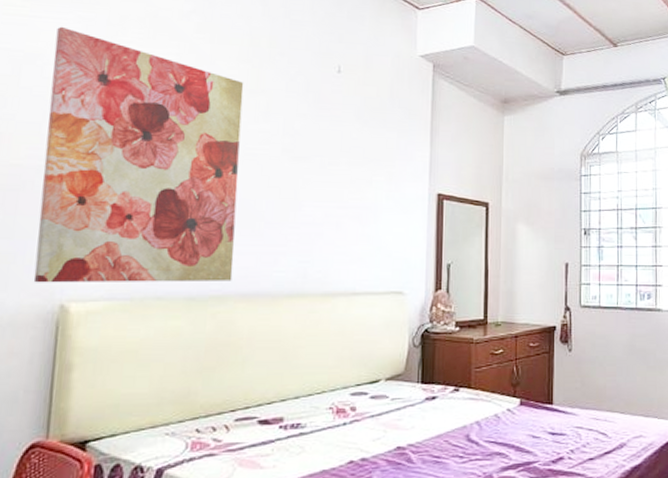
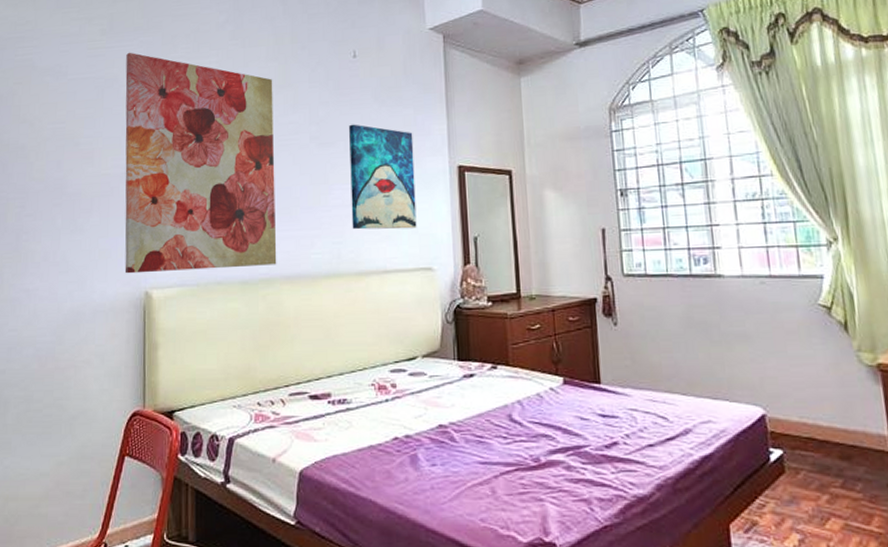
wall art: none [321,140,395,252] -> present [349,124,417,230]

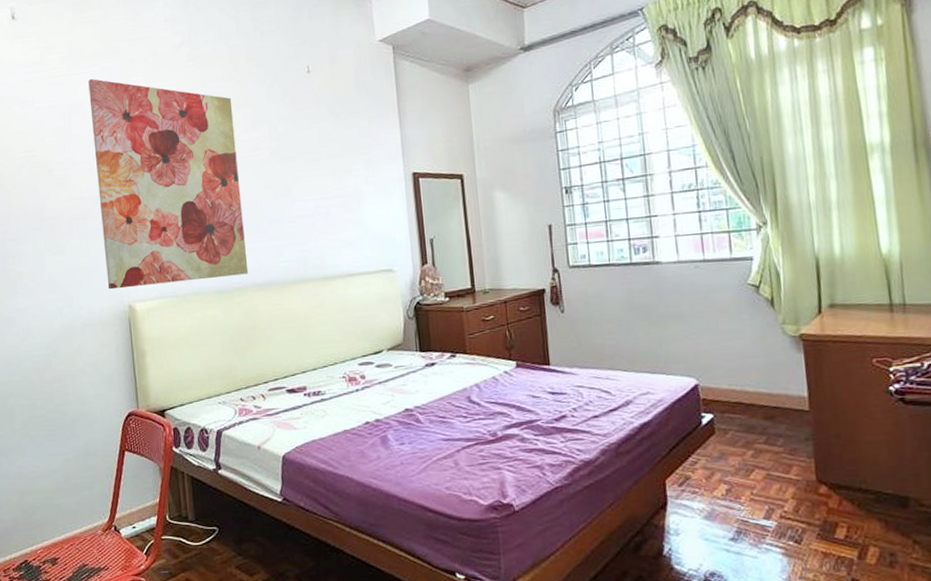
wall art: present [349,124,417,230] -> none [307,137,377,238]

